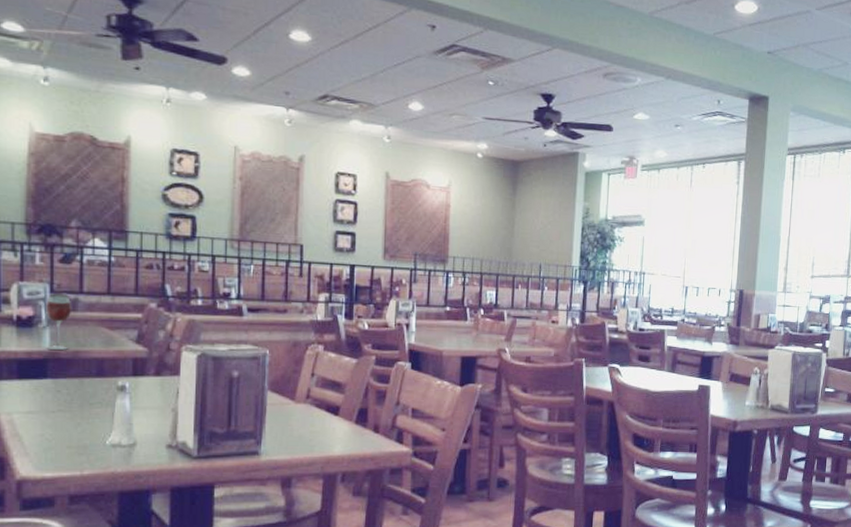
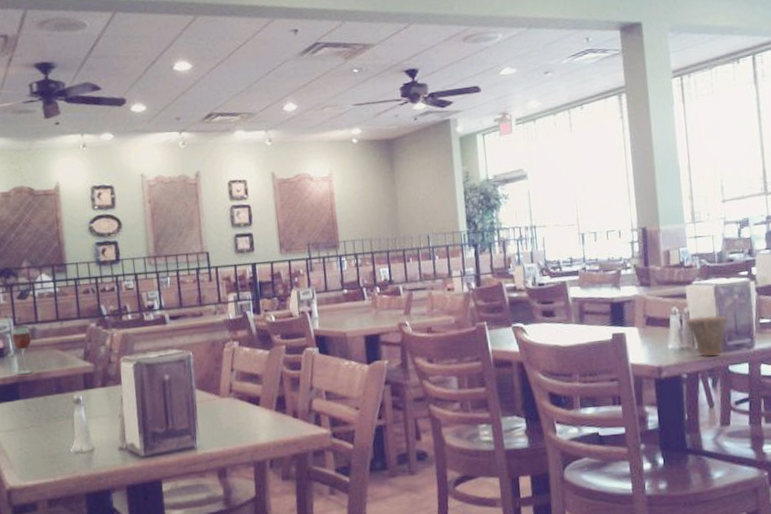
cup: none [764,378,799,417] -> present [686,315,728,357]

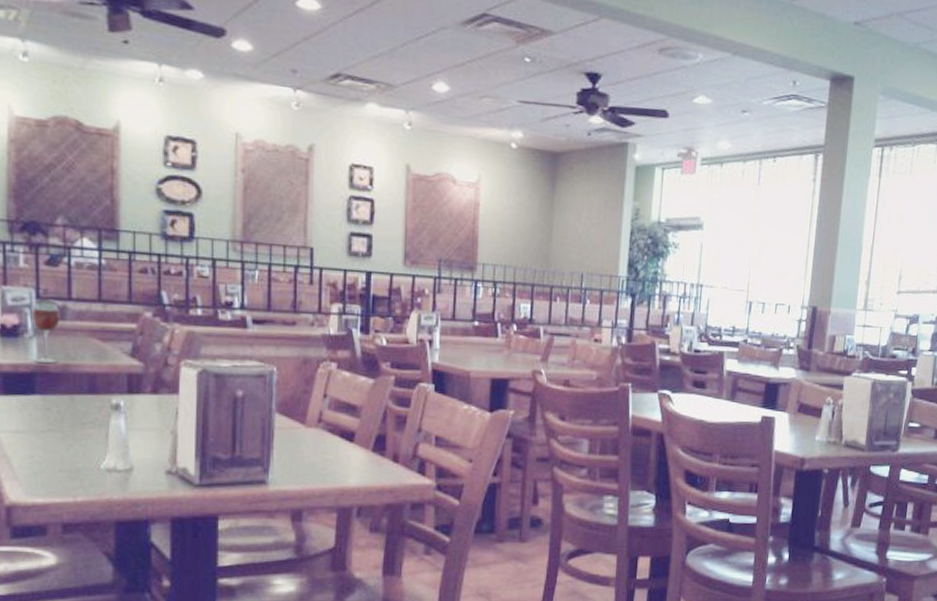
cup: present [686,315,728,357] -> none [838,410,879,455]

